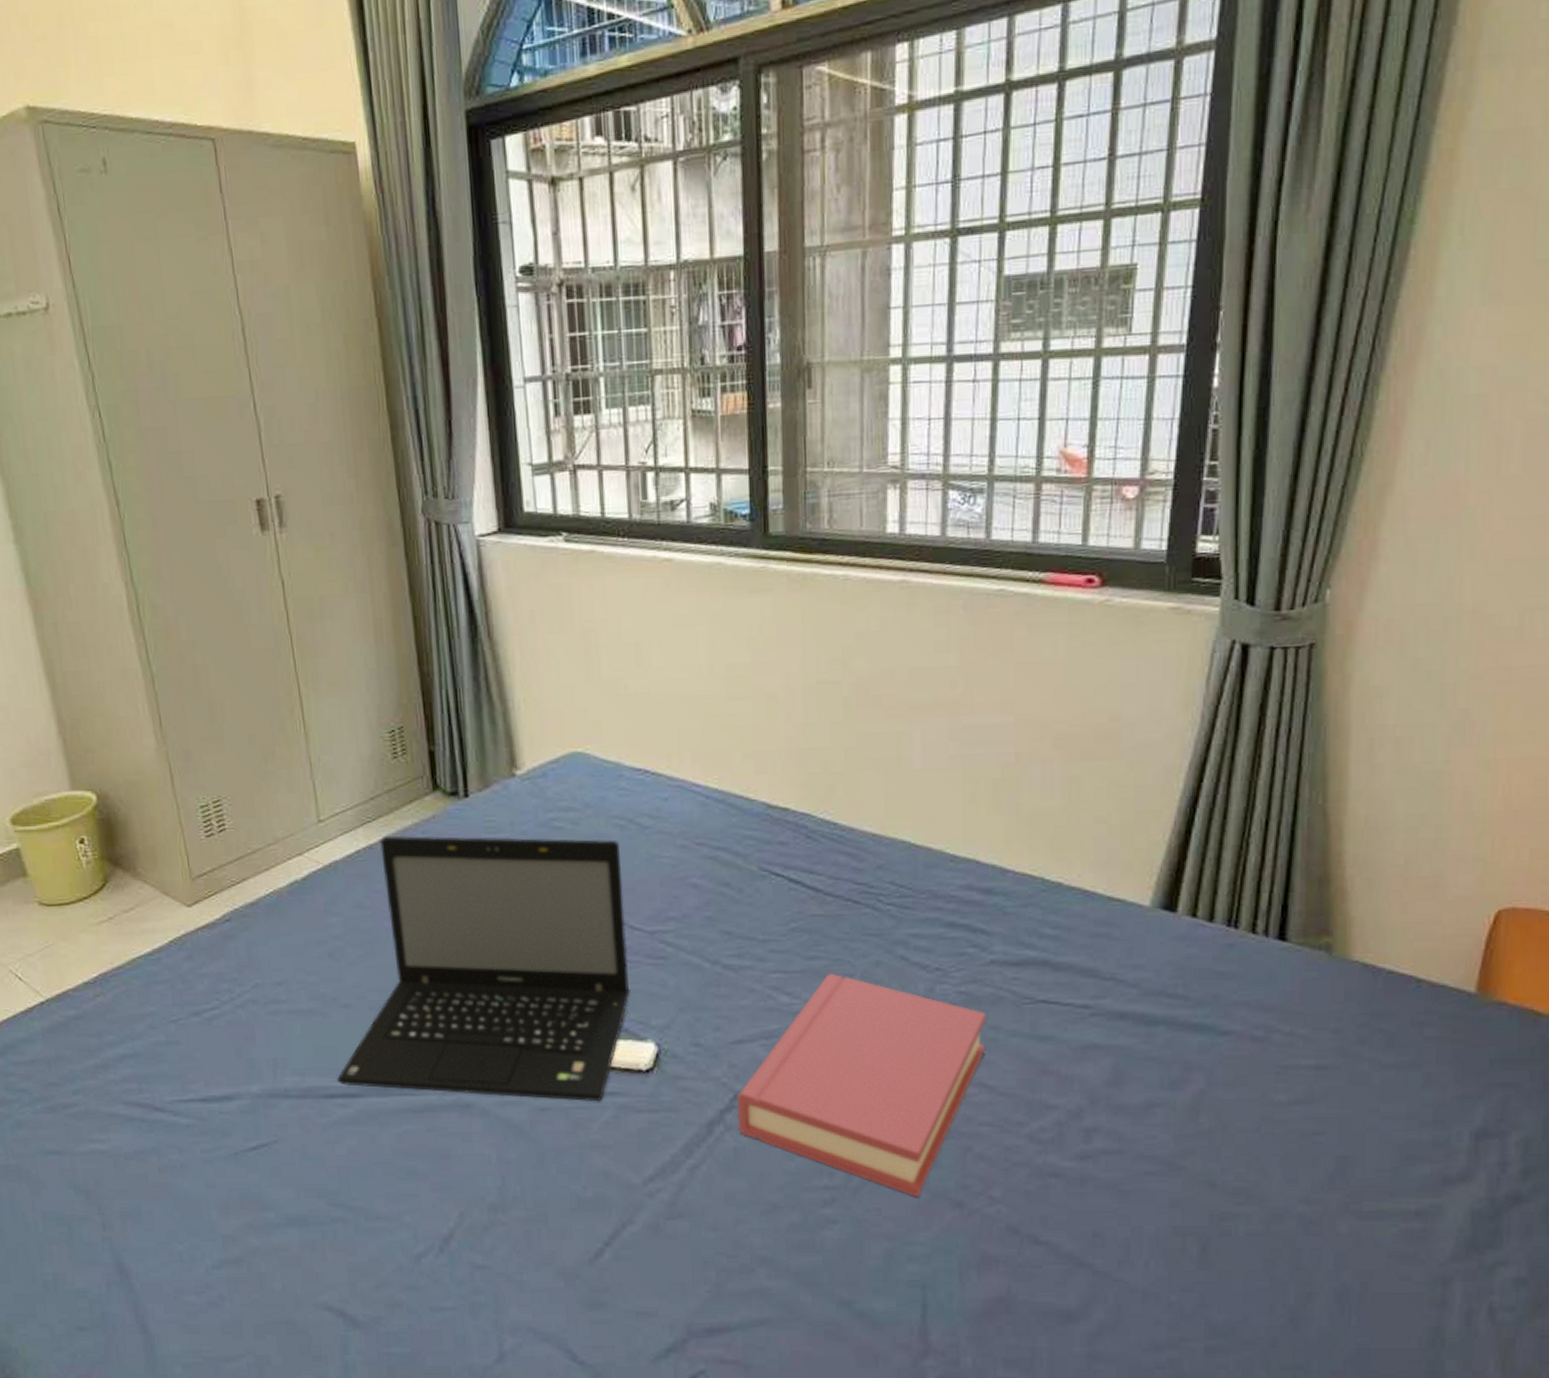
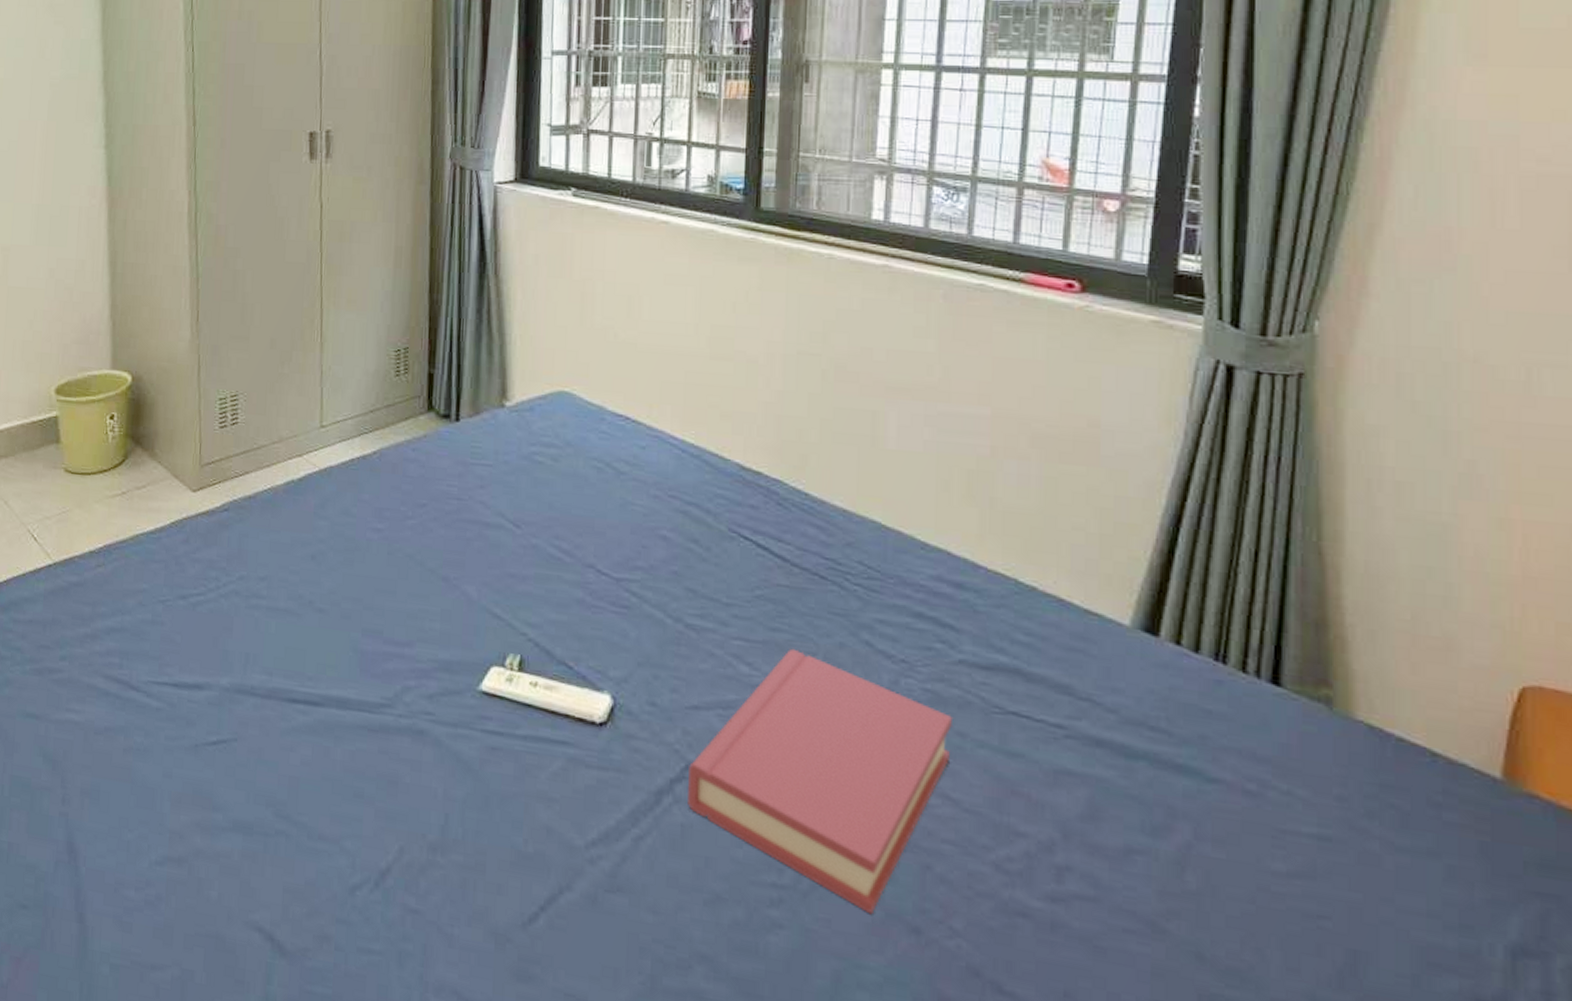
laptop: present [337,835,631,1102] -> none [302,448,596,750]

